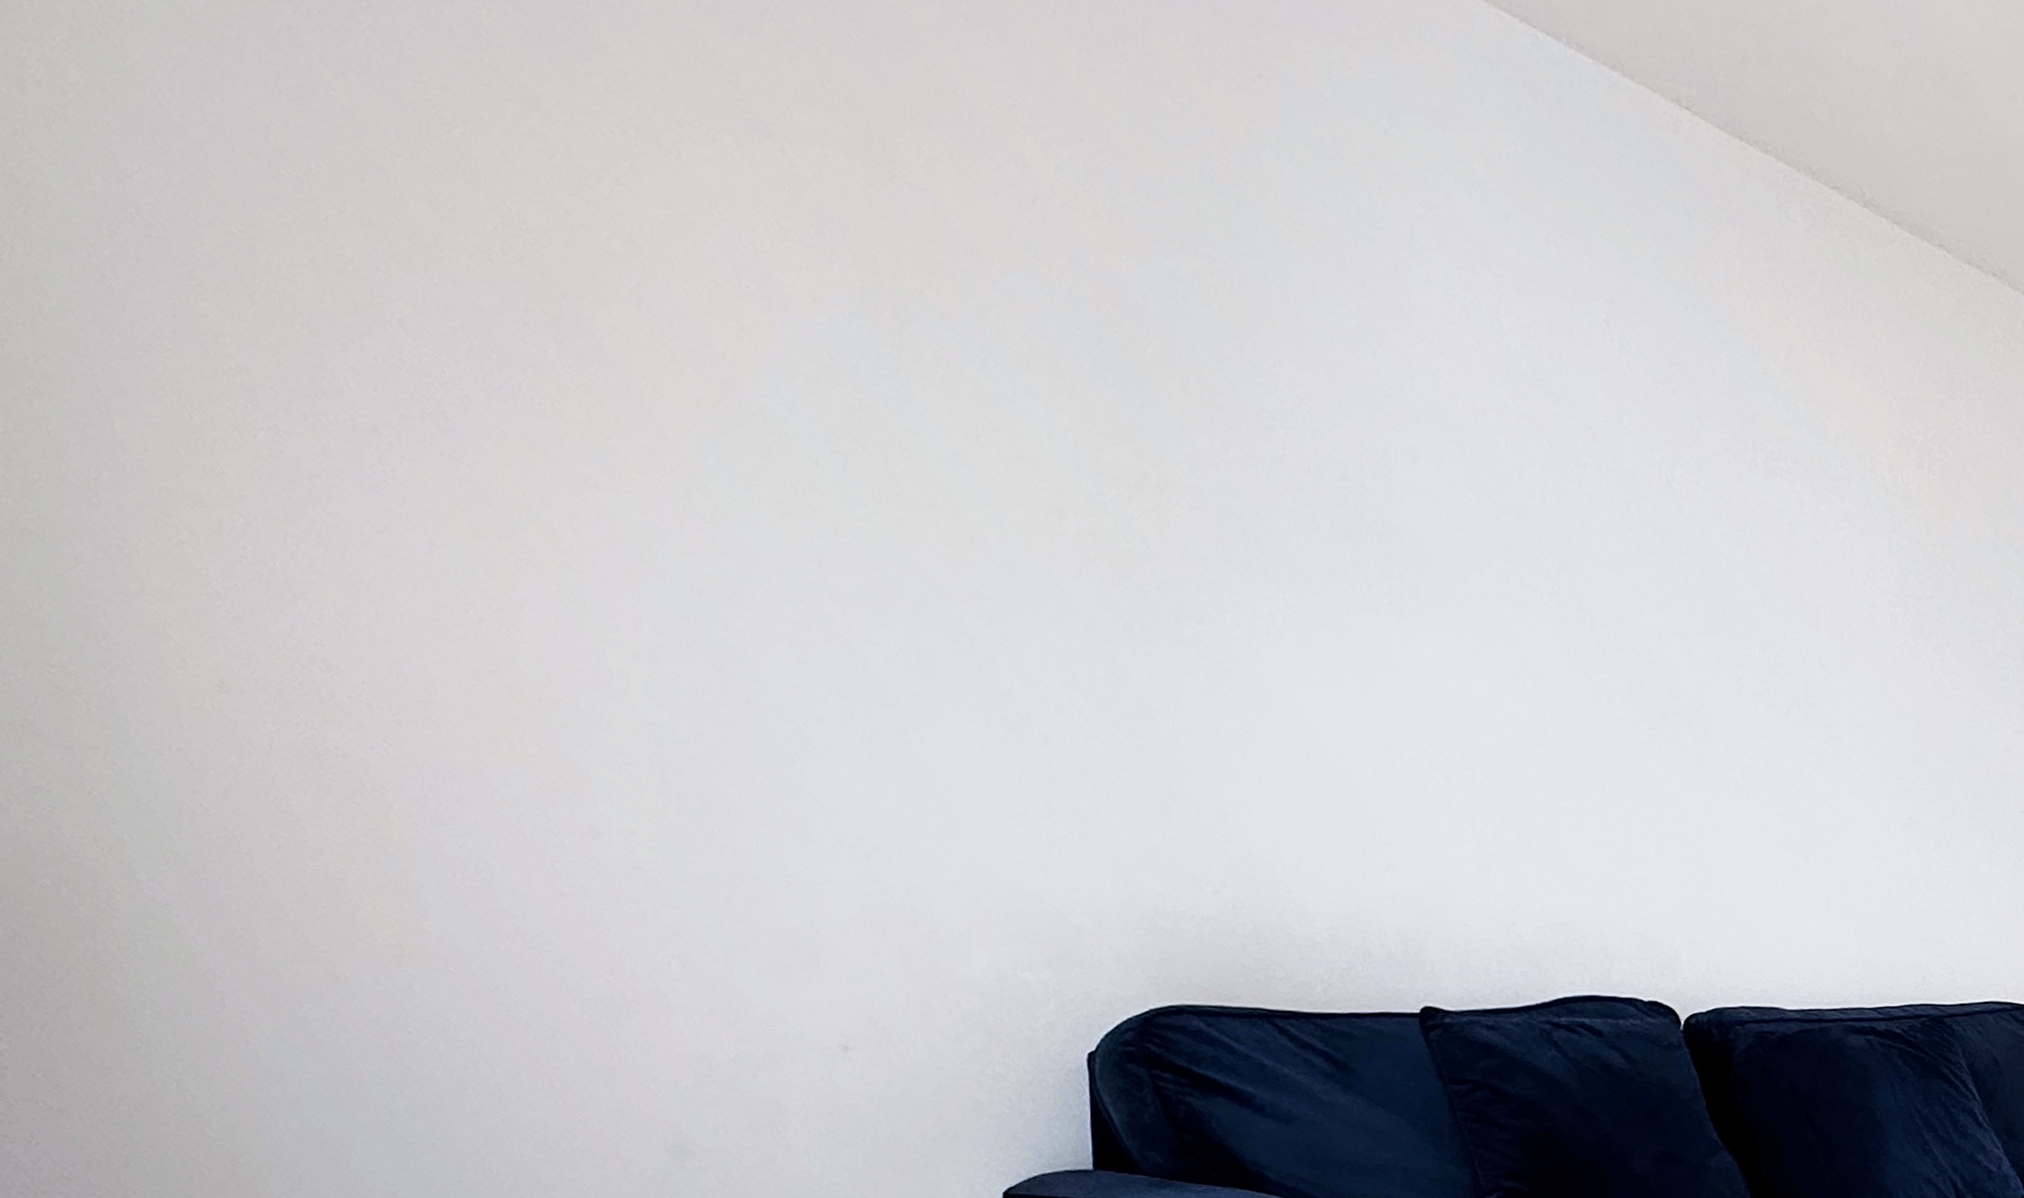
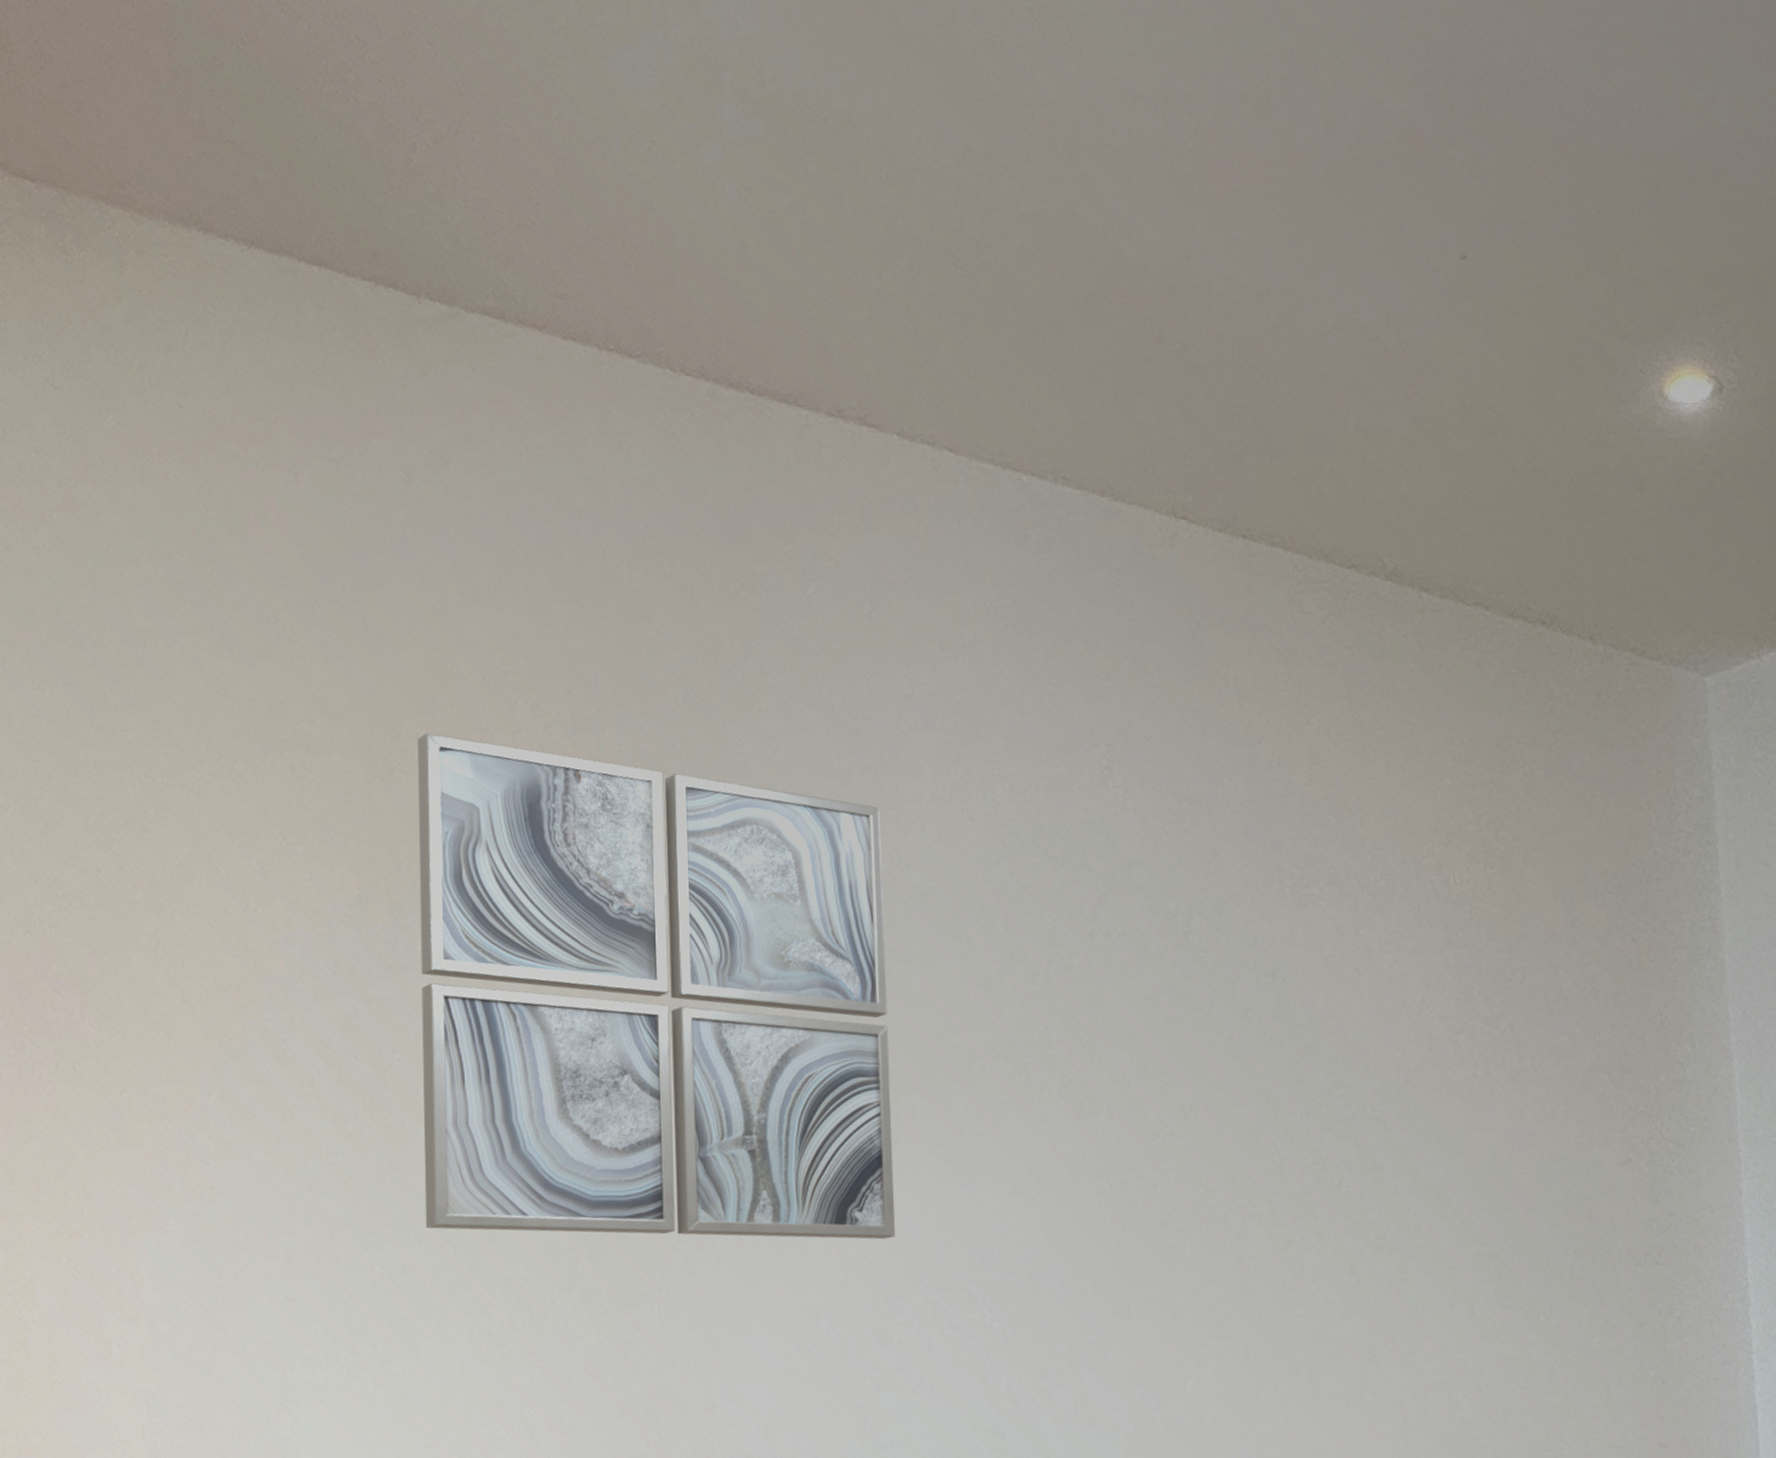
wall art: none [920,148,1397,696] -> present [418,733,895,1240]

